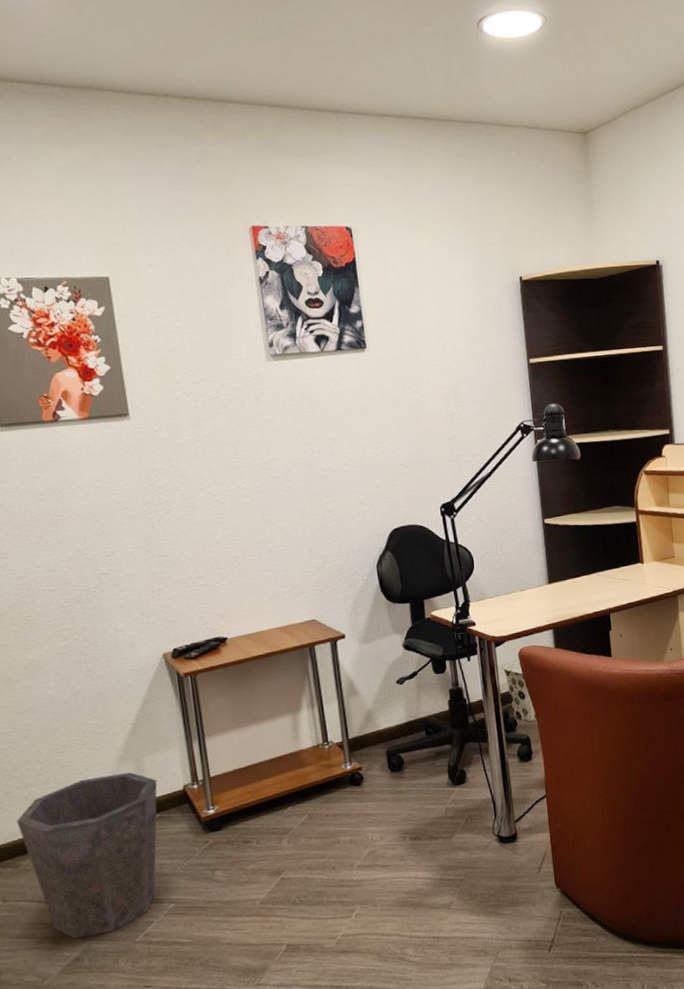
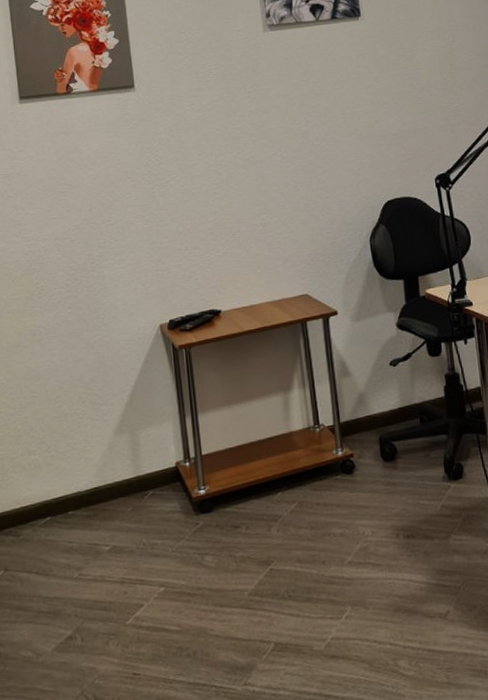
waste bin: present [17,772,158,939] -> none [20,445,151,616]

